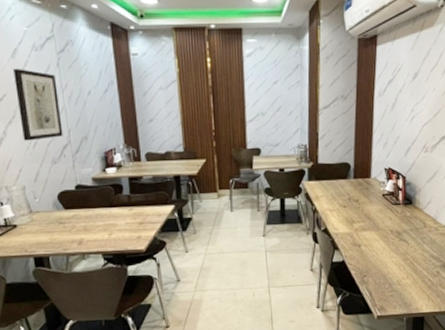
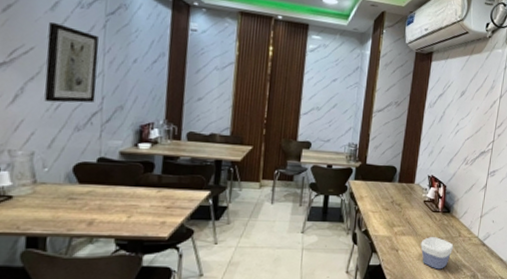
bowl: none [383,230,419,262] -> present [420,237,454,270]

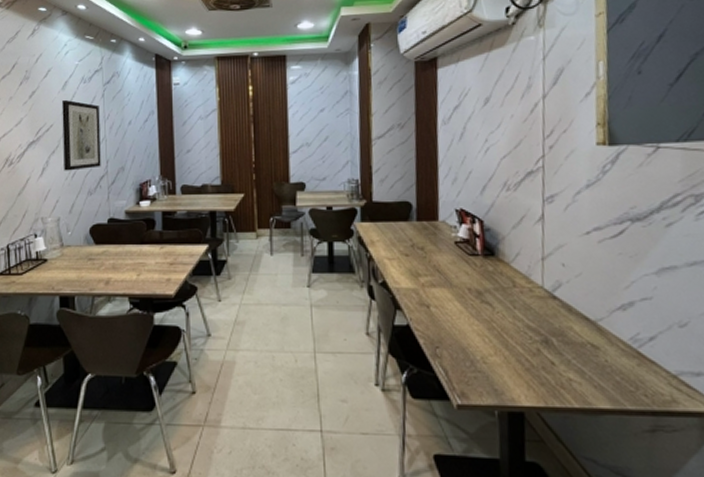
bowl: present [420,237,454,270] -> none [459,289,508,332]

